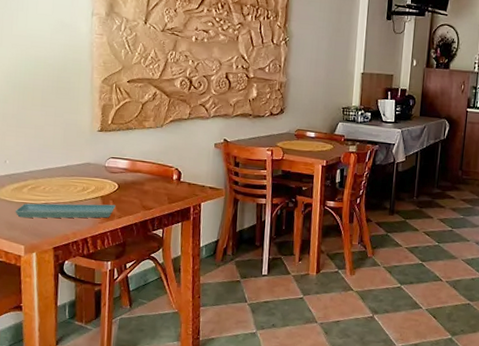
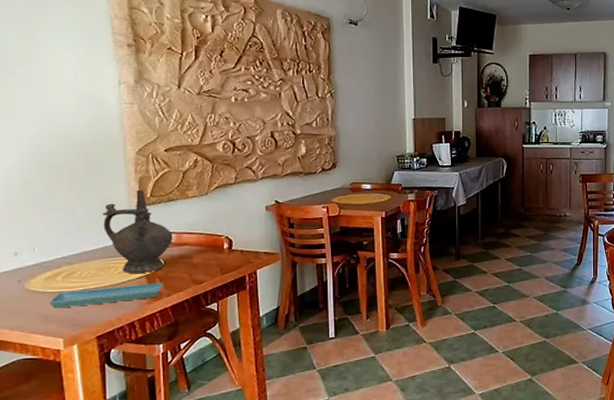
ceremonial vessel: none [67,116,128,194] -> present [102,189,173,274]

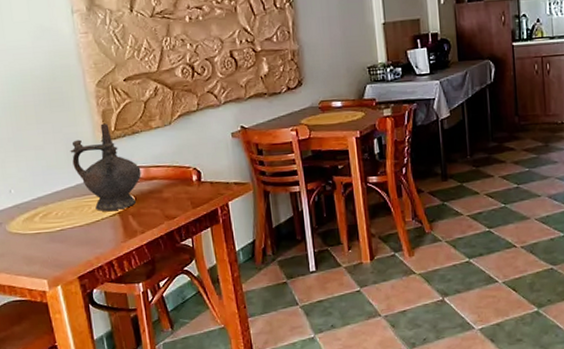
saucer: present [49,282,163,309] -> none [30,219,137,250]

